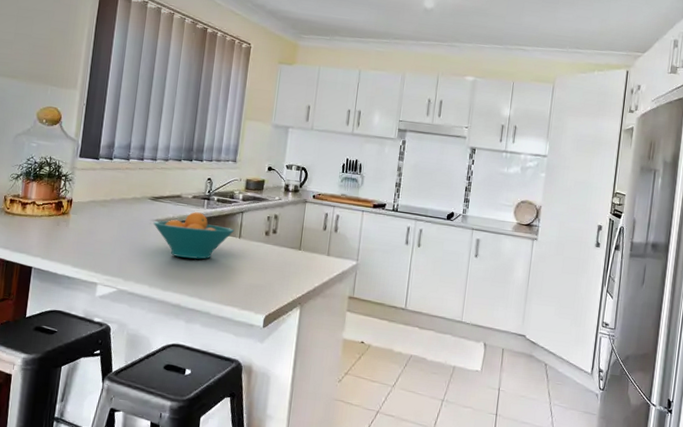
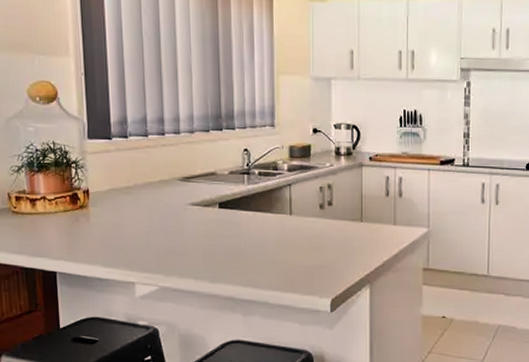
fruit bowl: present [153,212,234,260] -> none [188,190,283,245]

